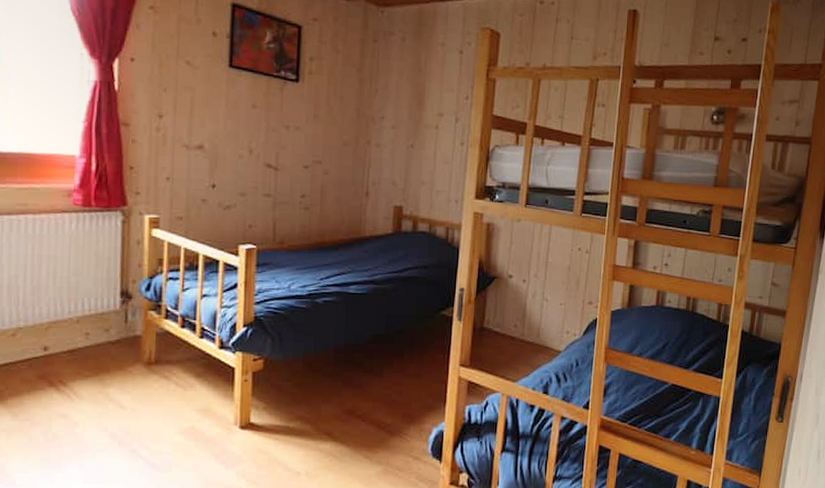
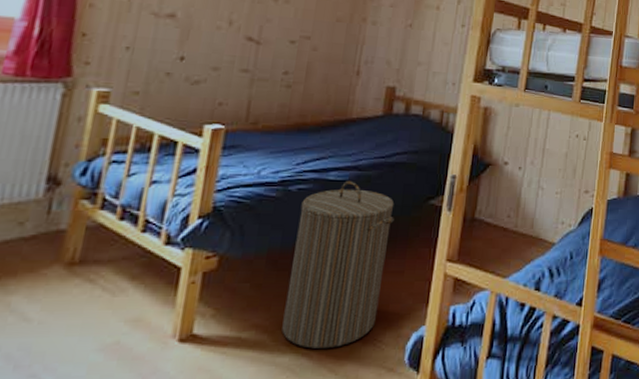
laundry hamper: none [322,293,410,438] -> present [282,180,395,349]

